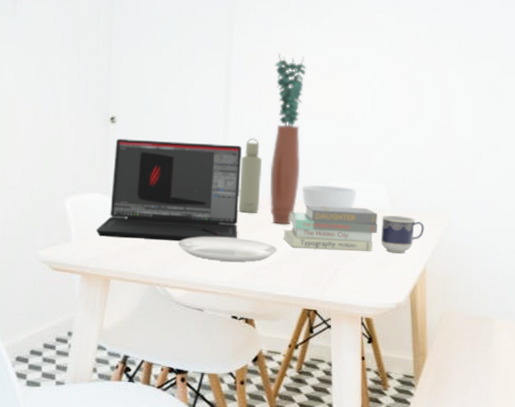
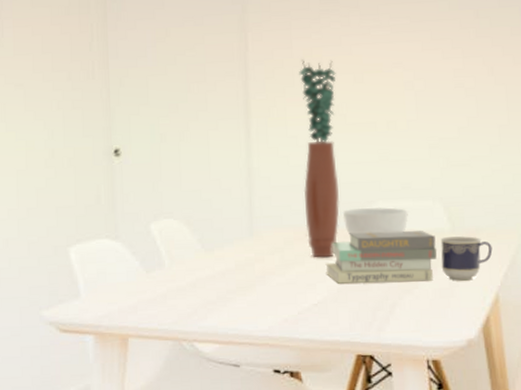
laptop: present [96,139,242,240] -> none [107,169,273,288]
plate: present [178,236,277,262] -> none [204,277,320,307]
bottle: present [238,138,263,214] -> none [269,160,295,249]

